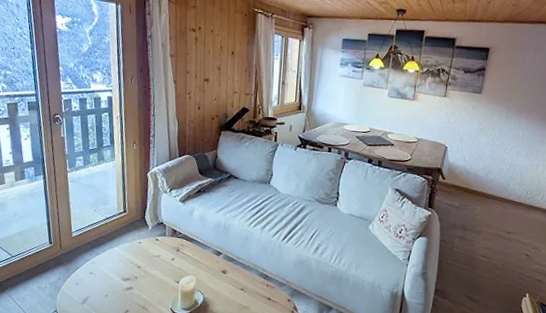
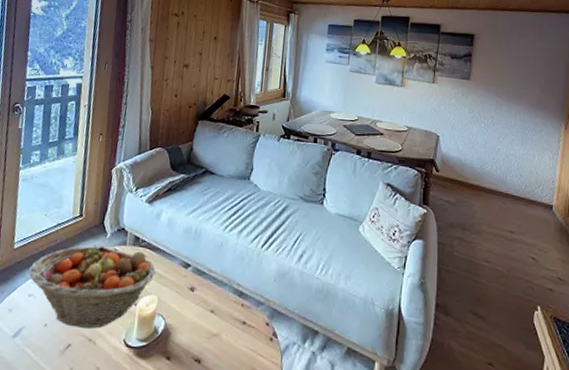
fruit basket: none [87,236,193,300] -> present [28,245,156,329]

